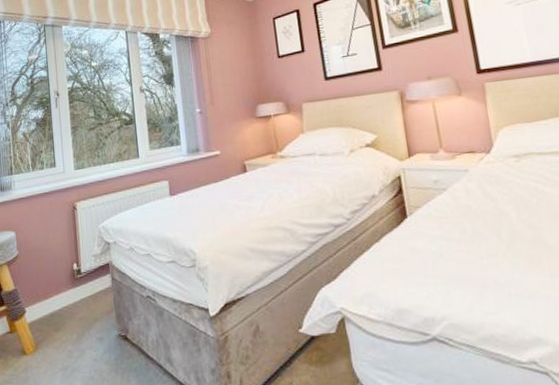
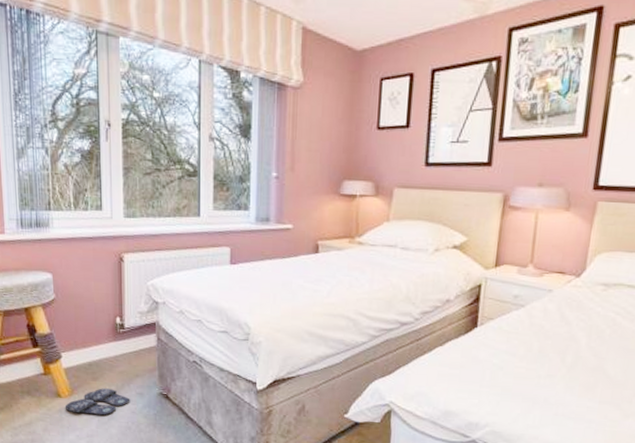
slippers: none [31,337,92,370] -> present [66,388,130,416]

